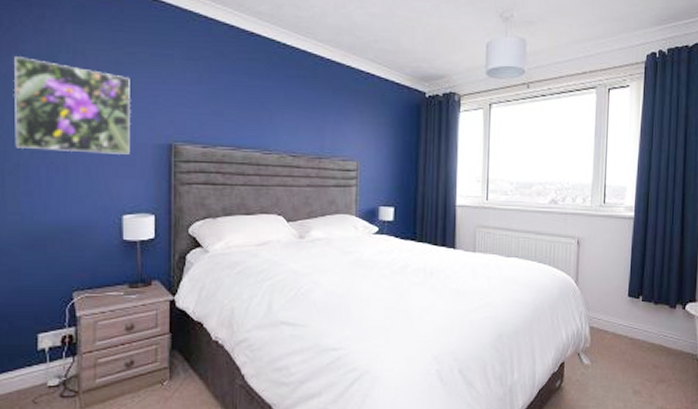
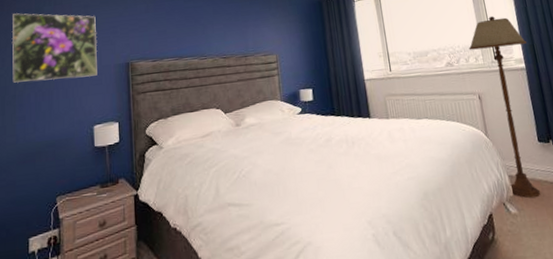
floor lamp: none [578,154,642,352] -> present [468,16,540,199]

